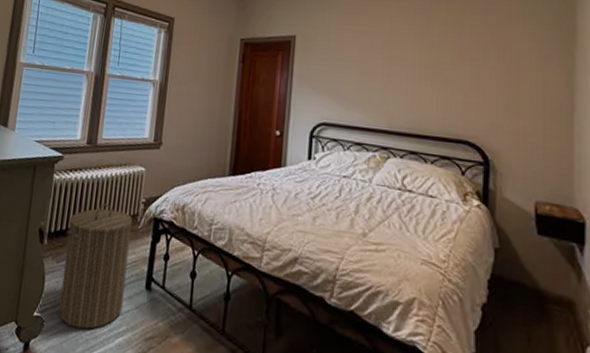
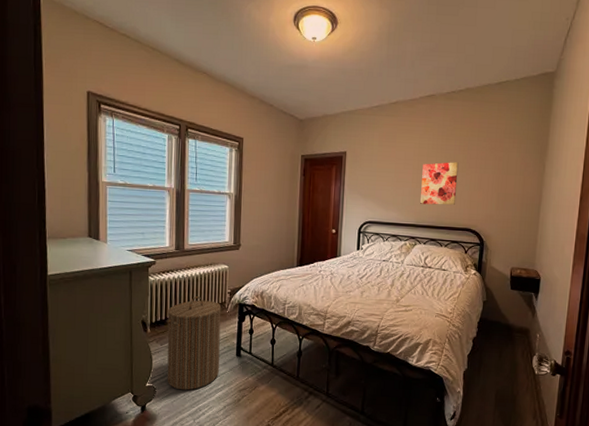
wall art: none [394,51,446,107] -> present [420,162,459,205]

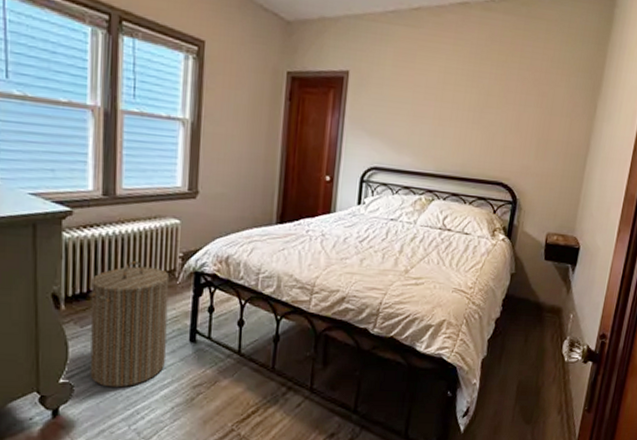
wall art: present [420,162,459,205] -> none [442,94,494,151]

